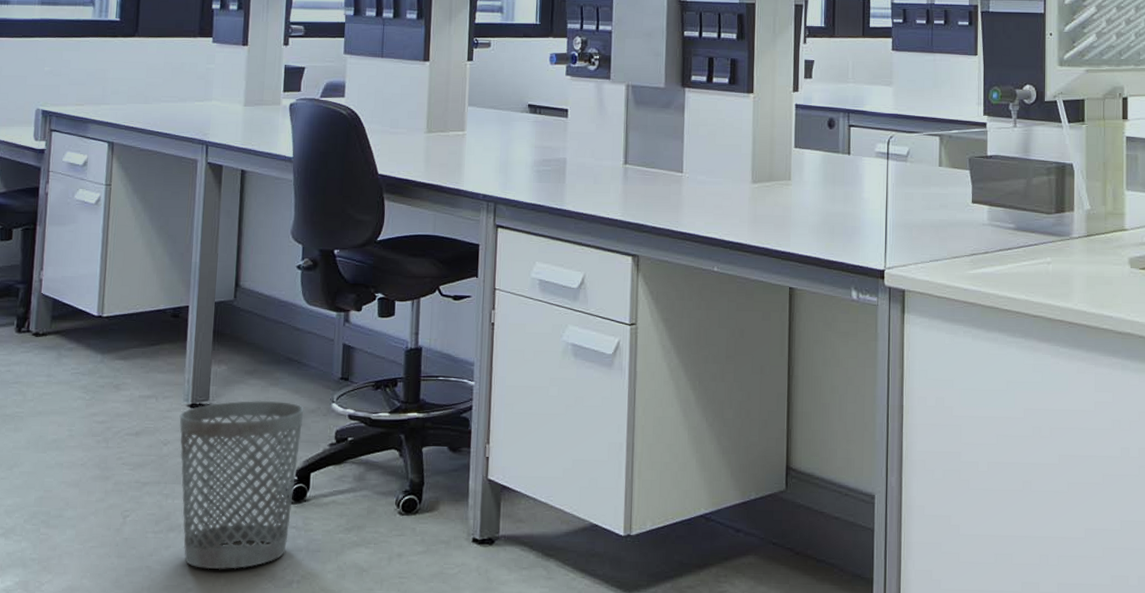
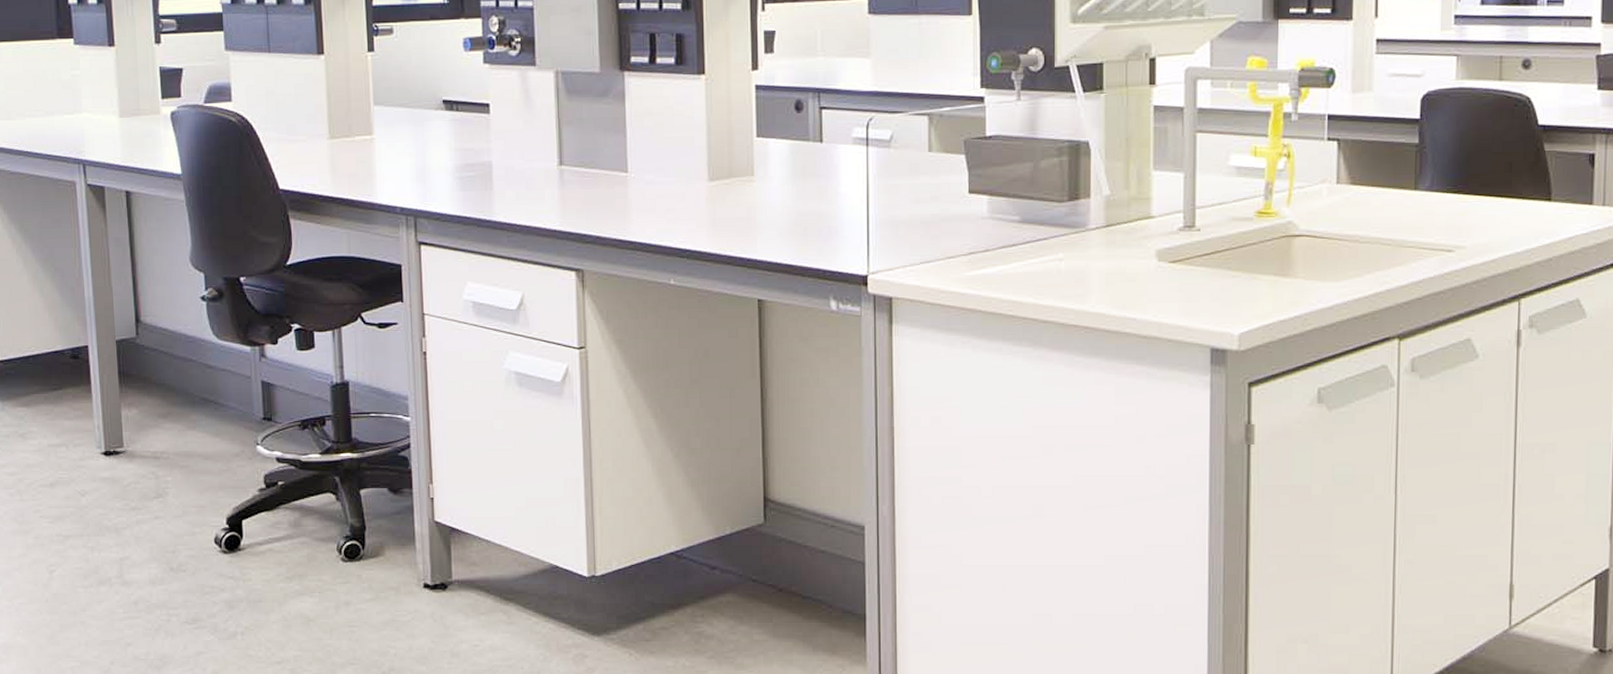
wastebasket: present [179,400,304,570] -> none [94,445,228,624]

